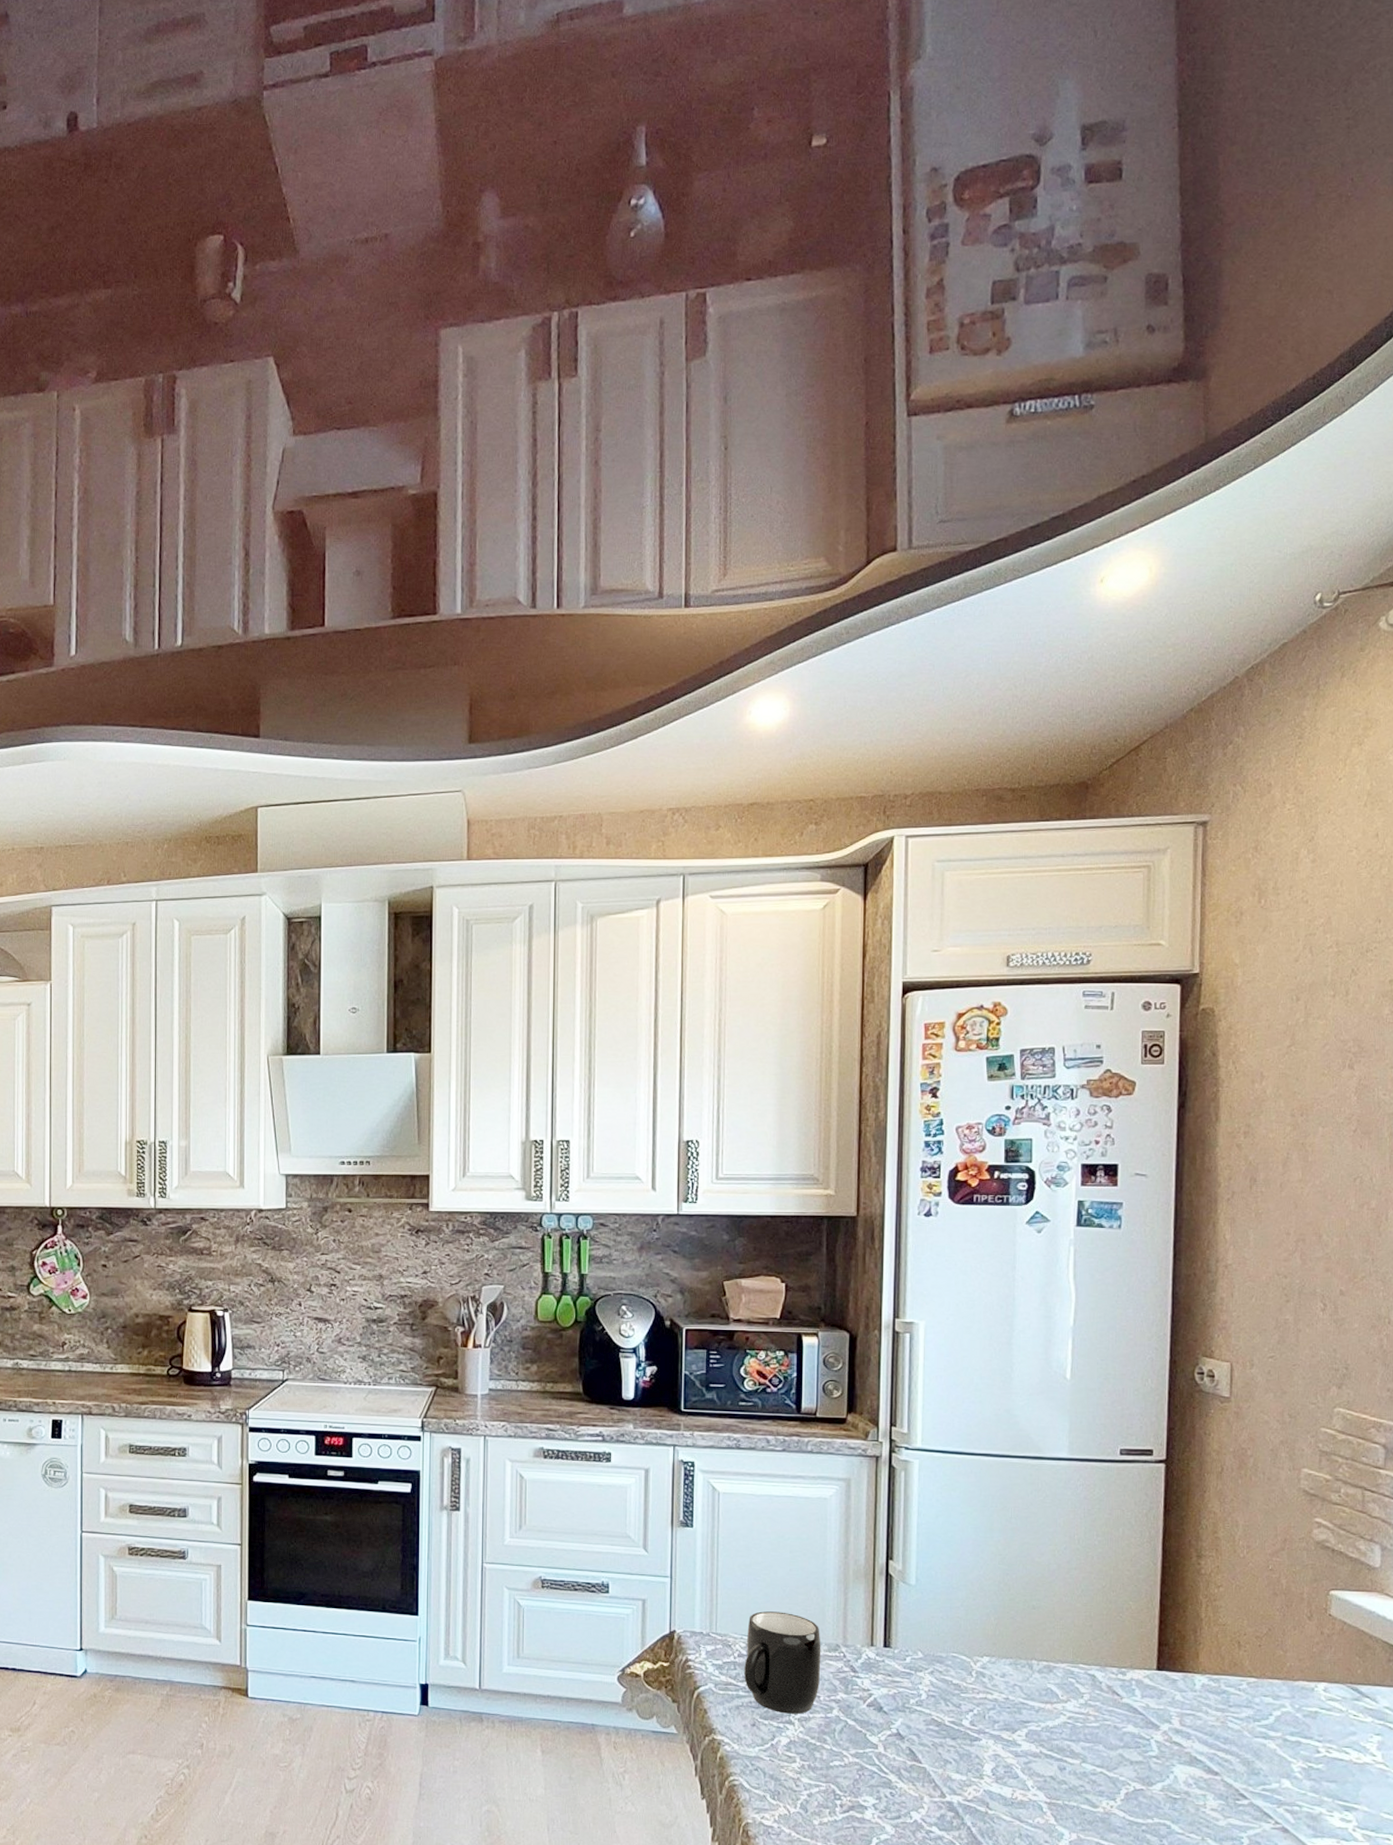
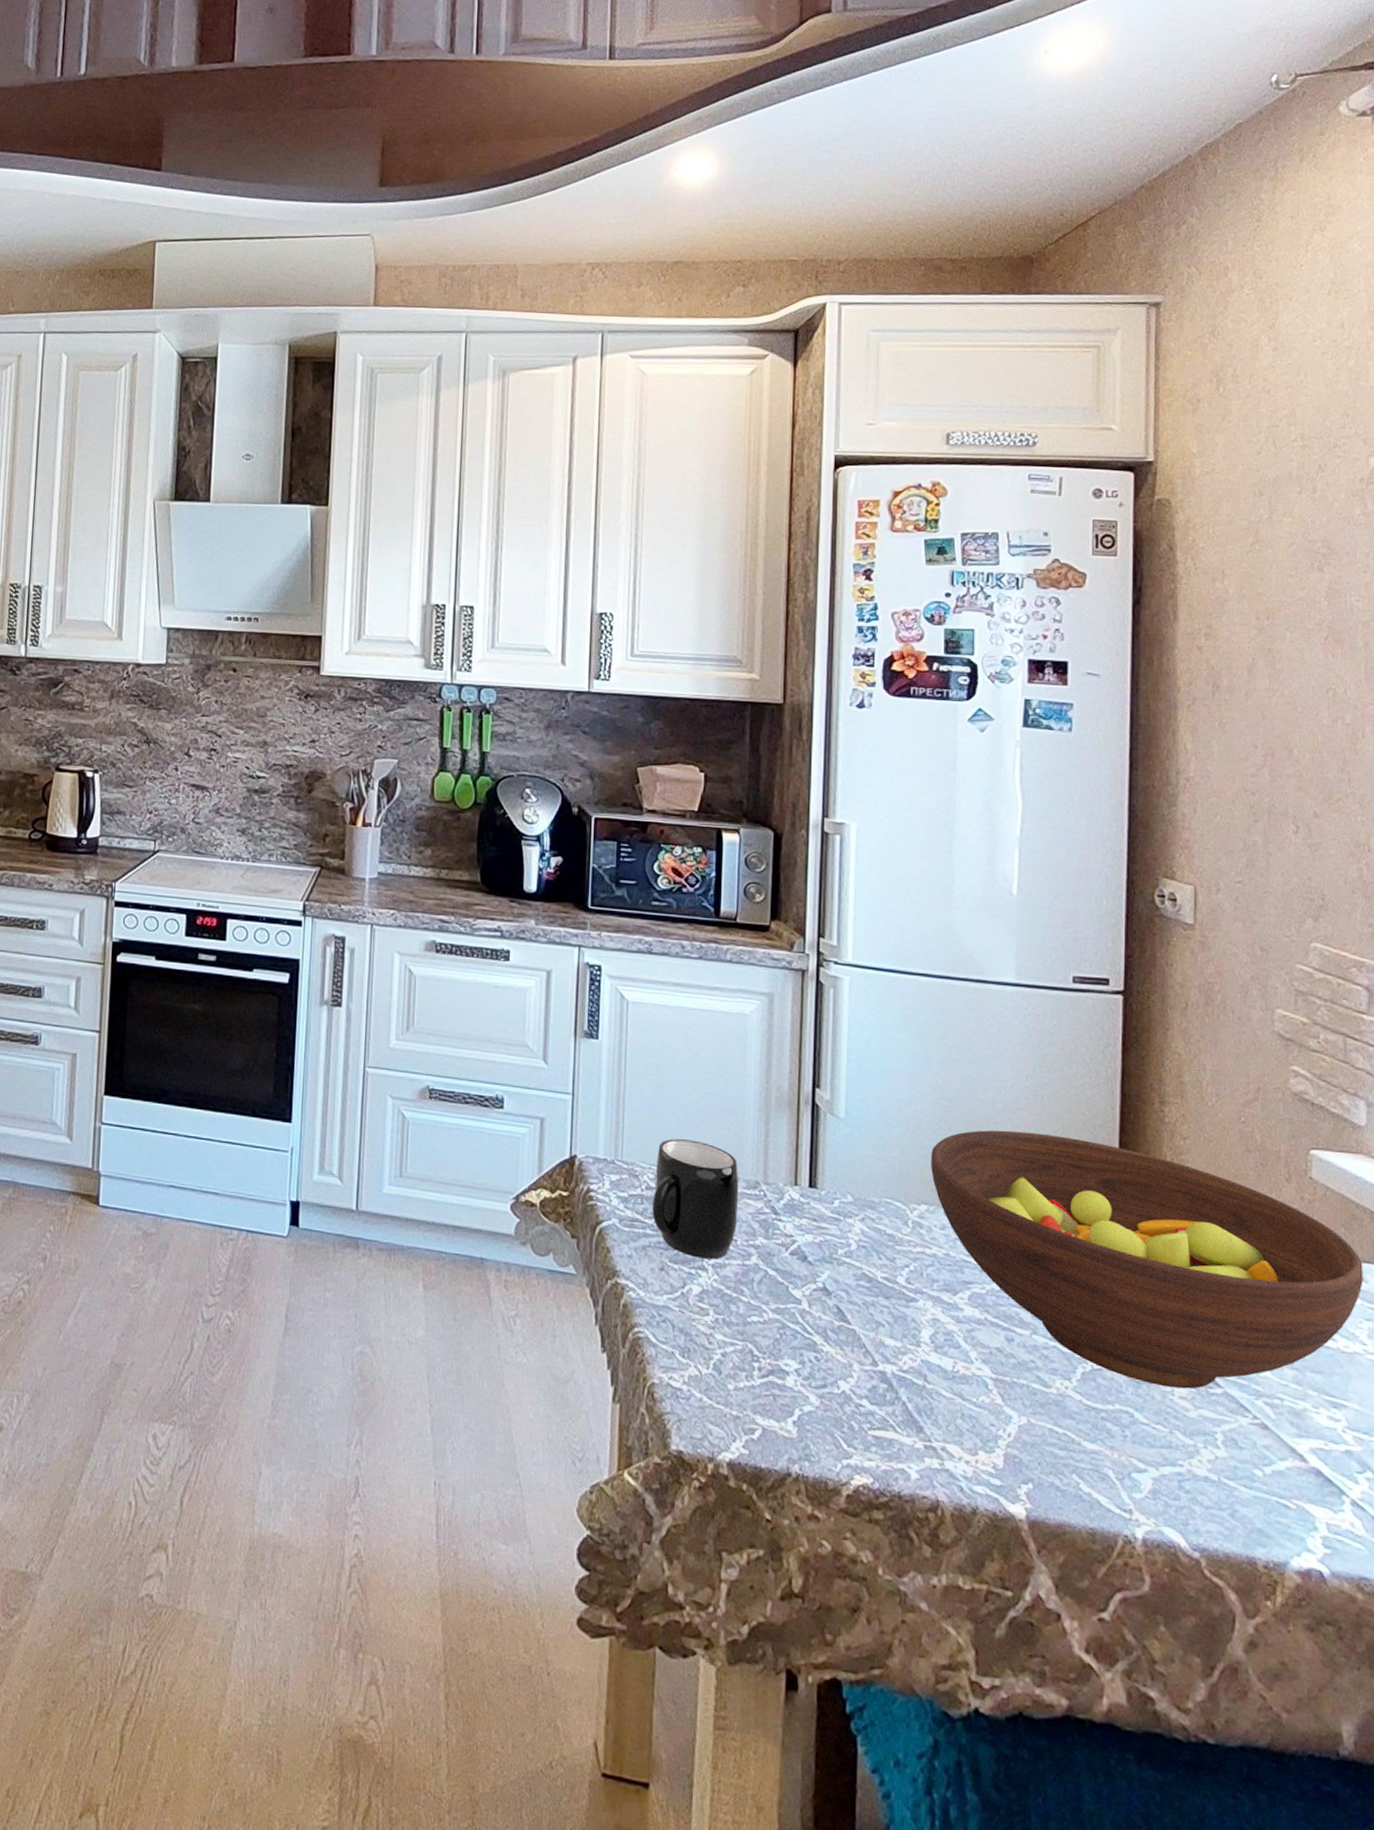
fruit bowl: none [992,1588,1374,1802] -> present [931,1130,1363,1389]

